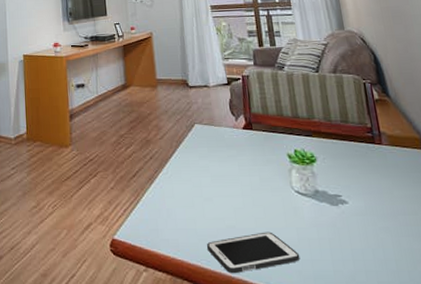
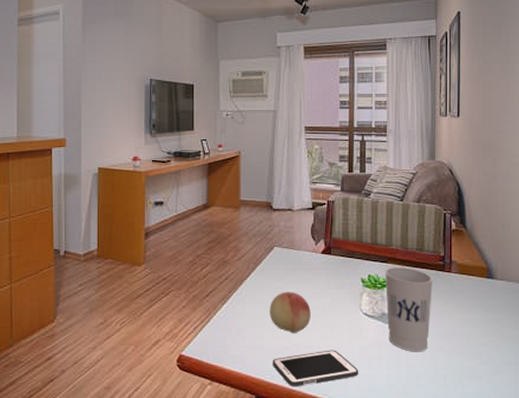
fruit: none [197,170,241,214] -> present [269,292,311,333]
cup: none [311,141,372,234] -> present [385,267,433,352]

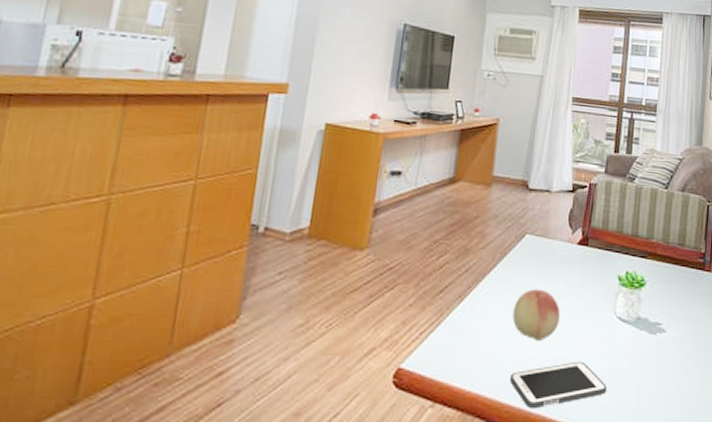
cup: present [385,267,433,352] -> none [642,264,693,364]

